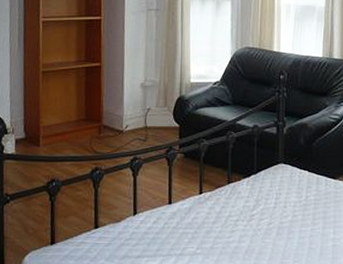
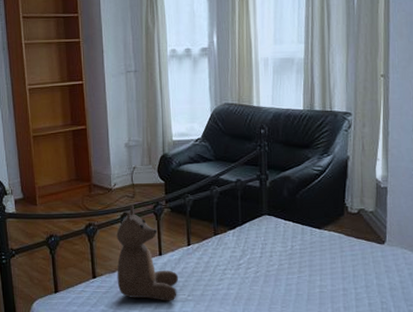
teddy bear: none [121,148,188,255] -> present [116,204,179,301]

